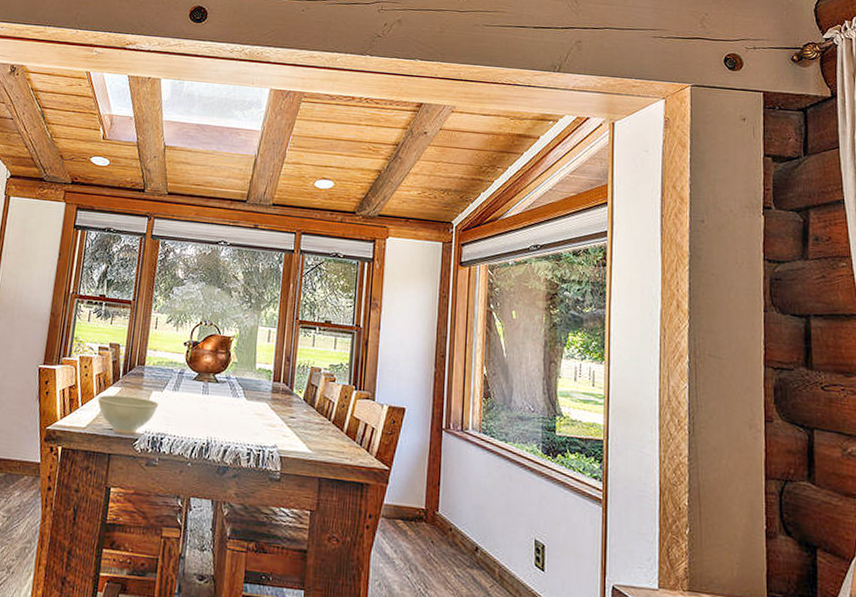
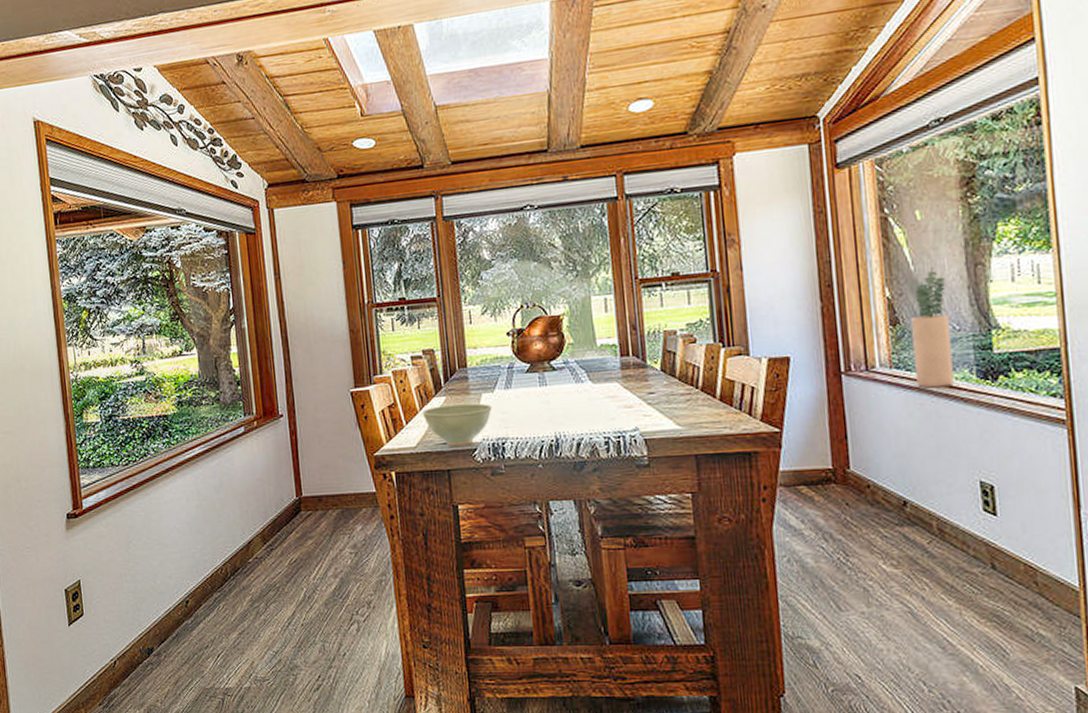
vase: none [497,357,527,456] -> present [911,267,954,388]

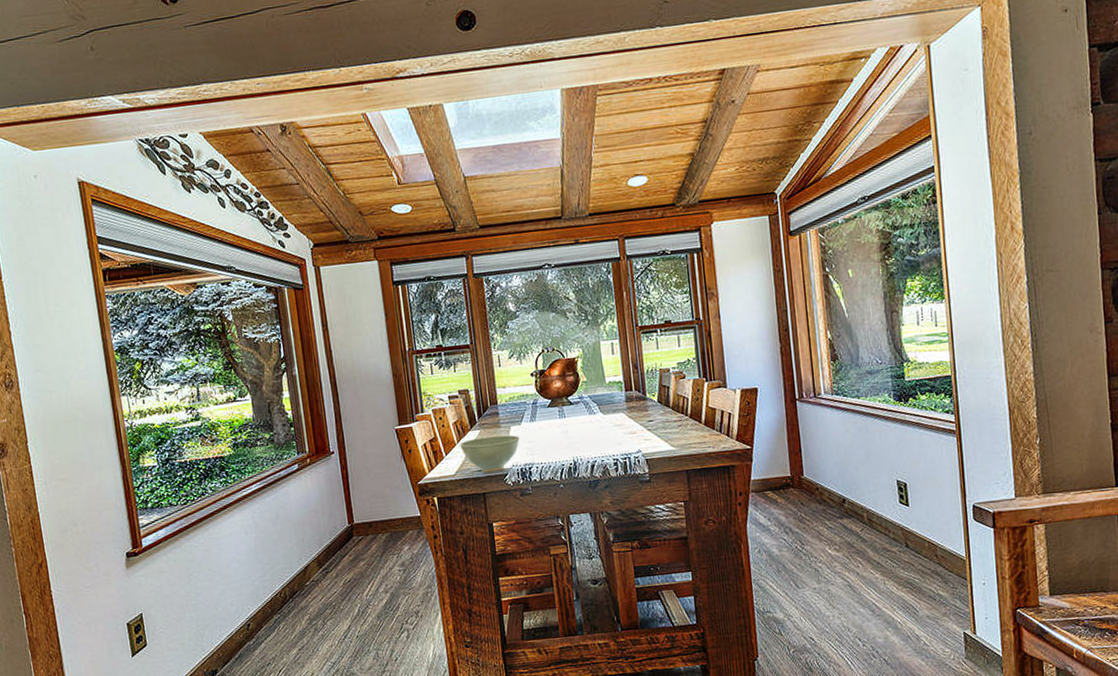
vase: present [911,267,954,388] -> none [846,314,878,410]

